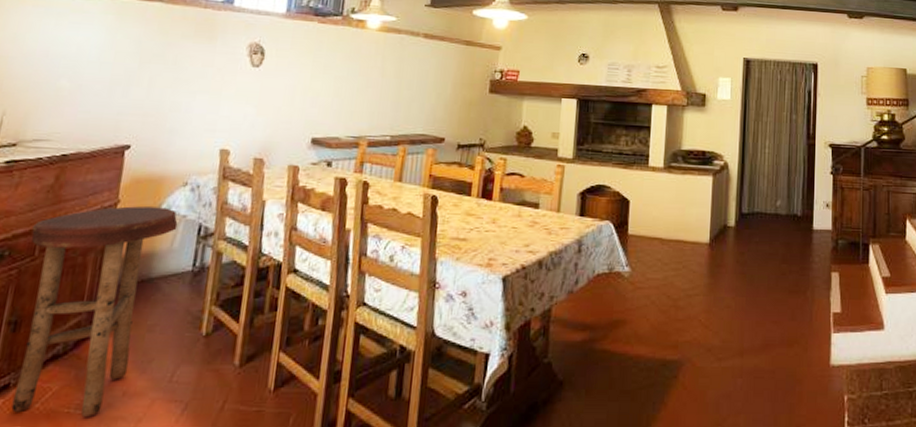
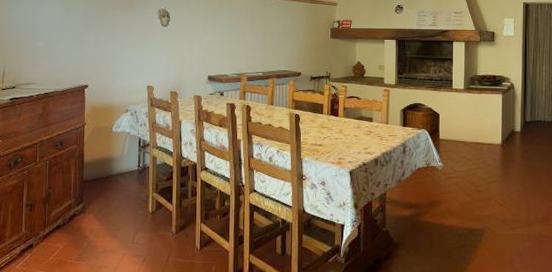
stool: present [11,206,178,417] -> none [33,127,125,265]

